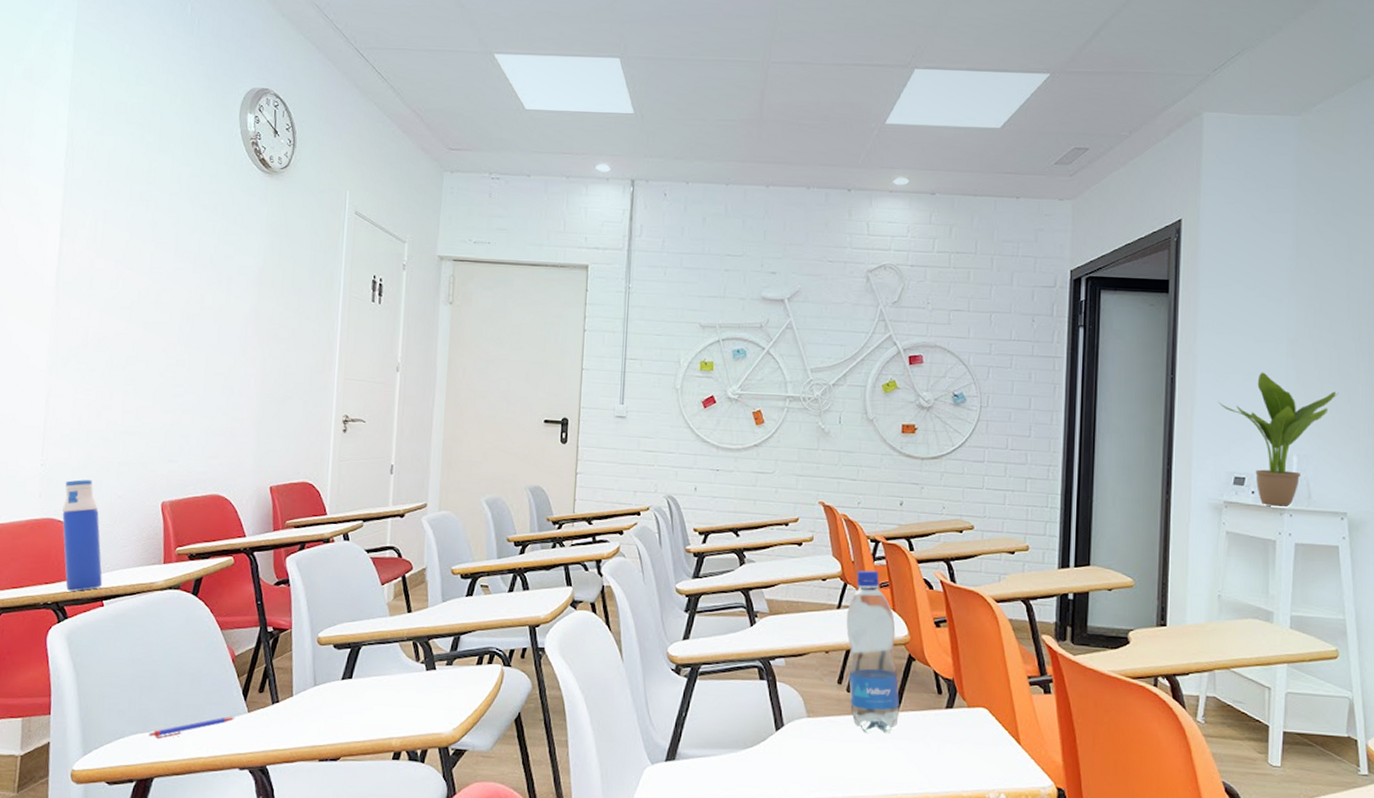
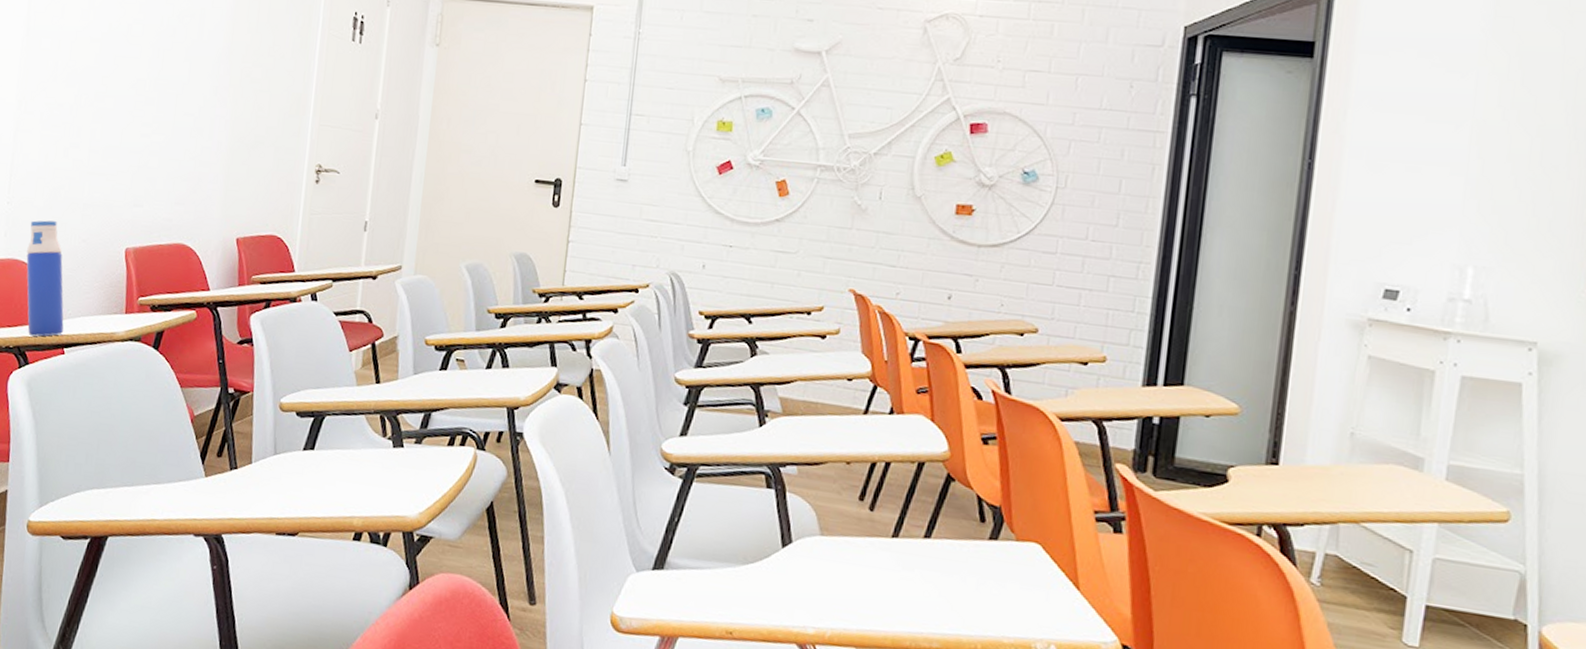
pen: present [149,717,236,740] -> none [104,479,192,498]
bottle: present [846,570,900,734] -> none [872,372,933,562]
potted plant: present [1218,372,1338,508] -> none [1369,160,1538,331]

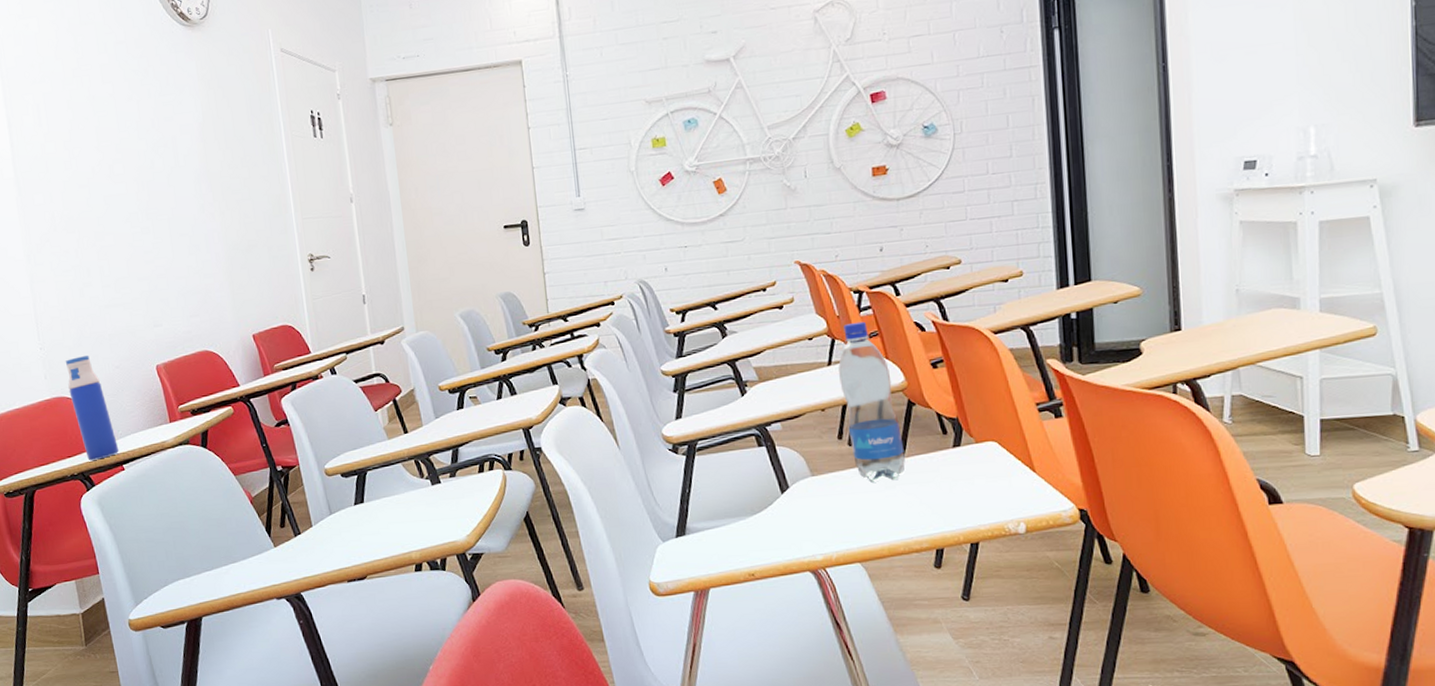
bottle: none [872,372,933,562] -> present [838,321,905,482]

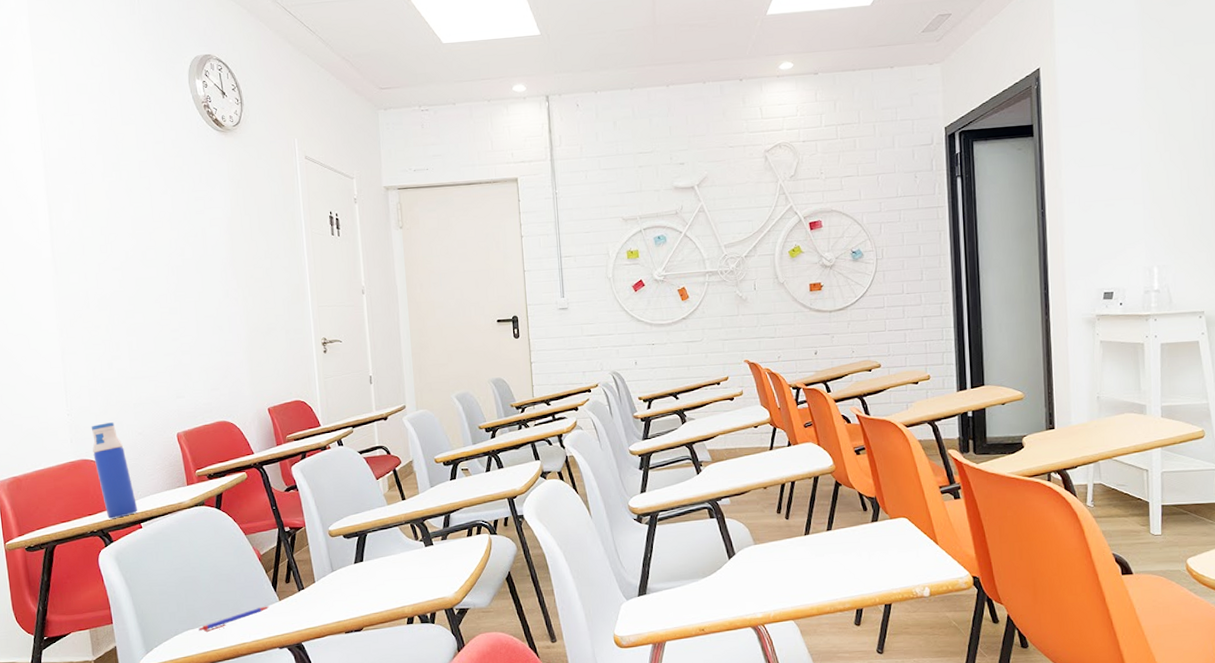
pen: none [189,553,264,583] -> present [198,606,270,633]
bottle: present [838,321,905,482] -> none [779,413,832,551]

